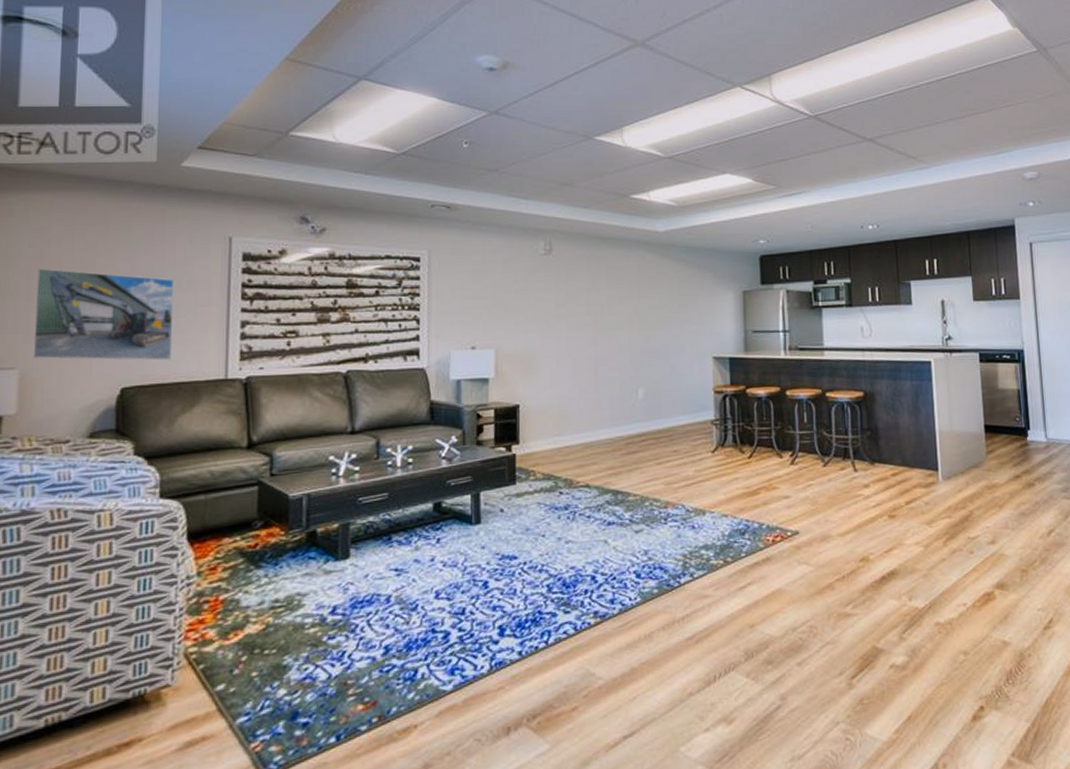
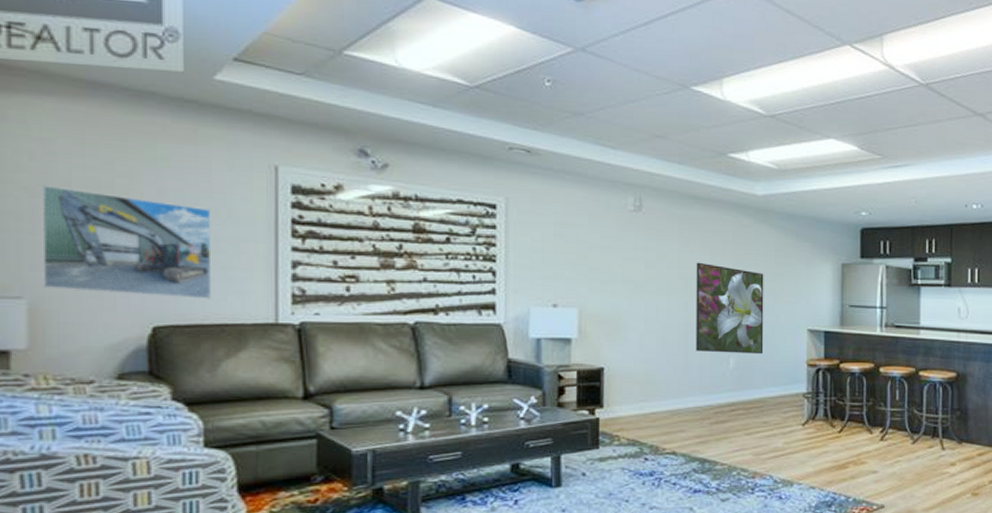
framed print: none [603,298,671,385] -> present [695,262,764,354]

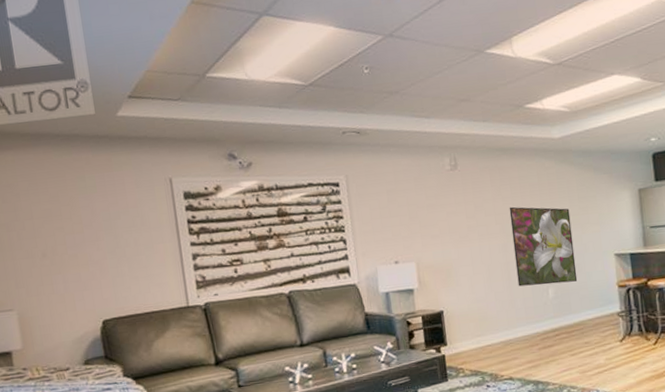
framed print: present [41,185,212,299] -> none [13,220,140,300]

